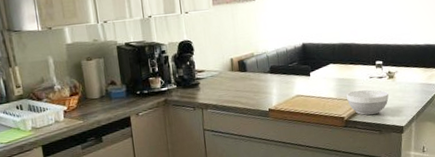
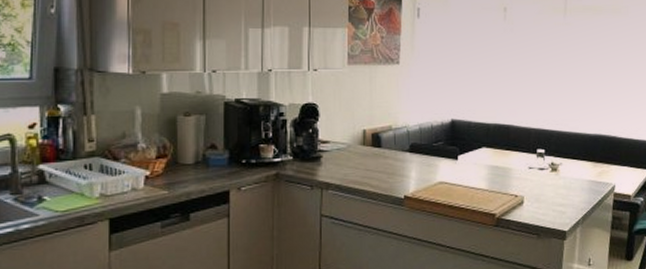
bowl: present [347,89,389,115] -> none [500,182,551,213]

